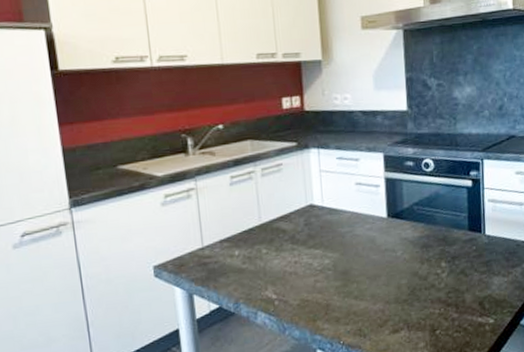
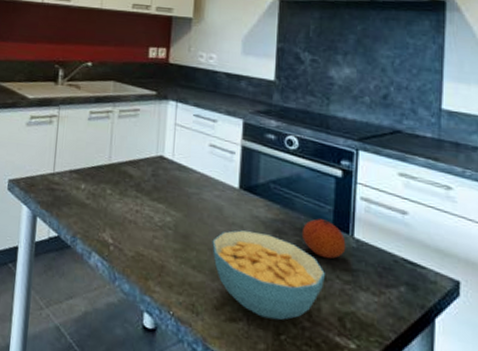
cereal bowl: none [369,251,466,322] -> present [212,230,325,321]
fruit: none [444,226,480,259] -> present [301,218,346,259]

